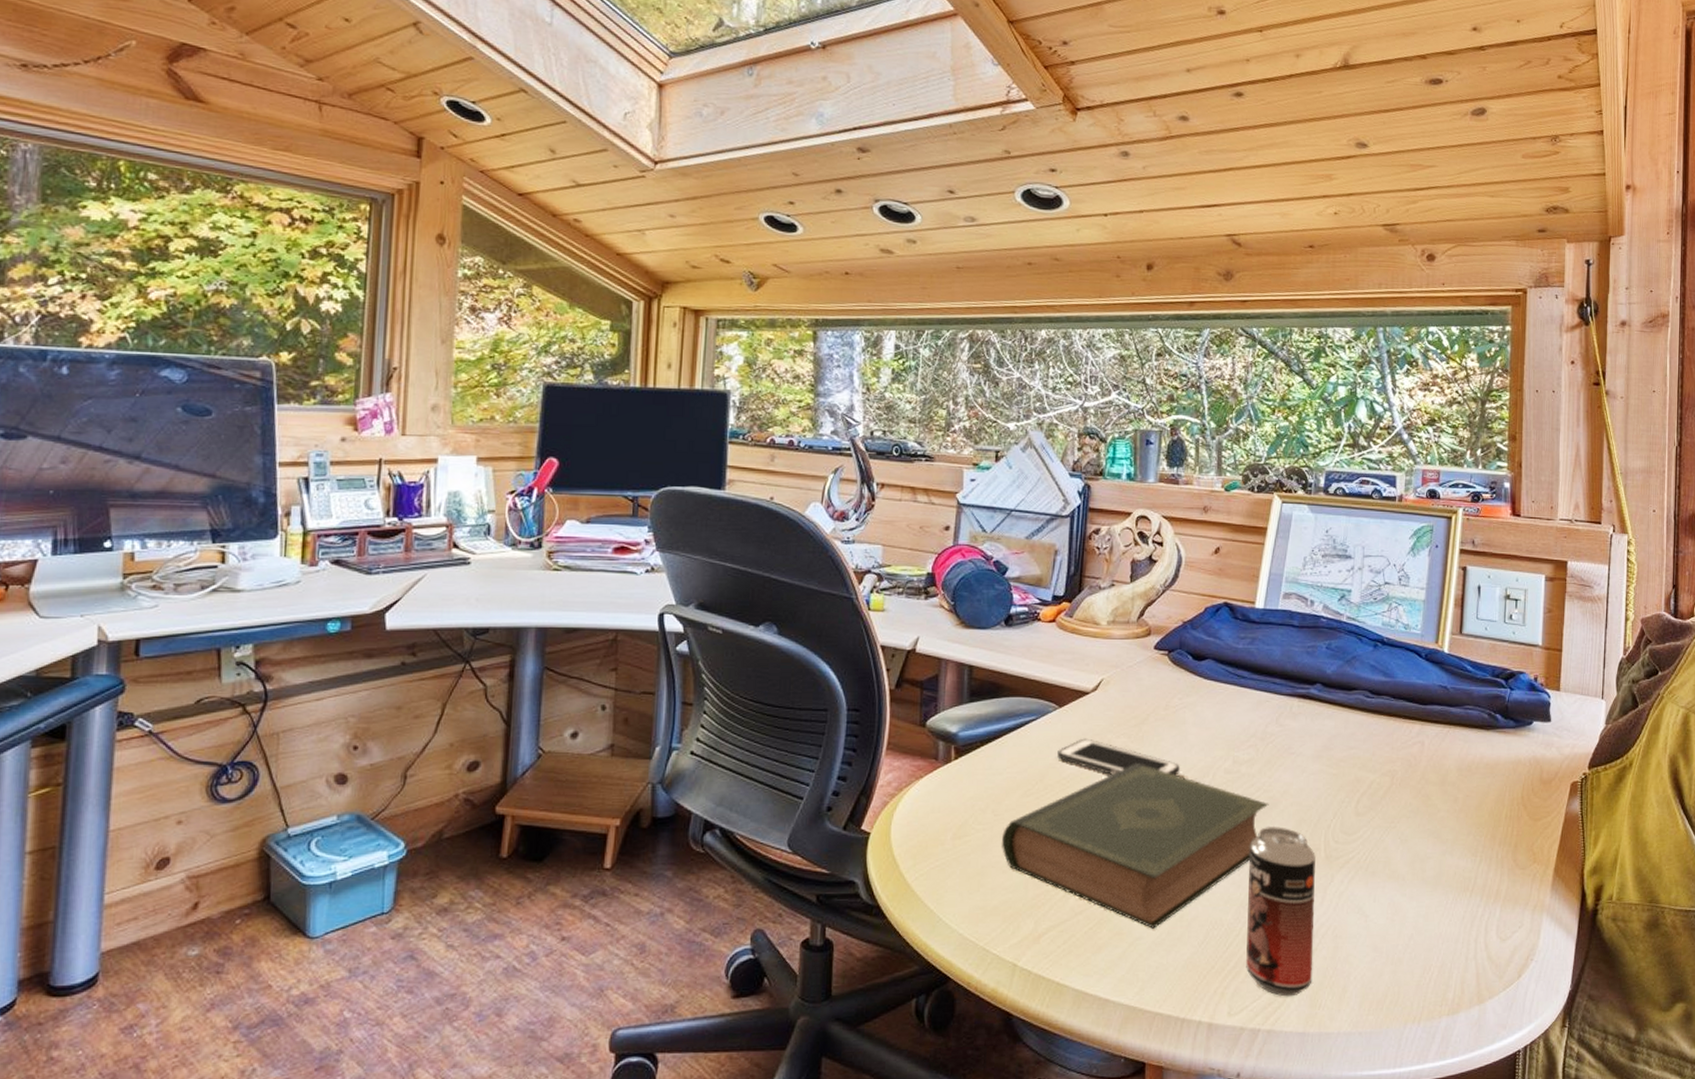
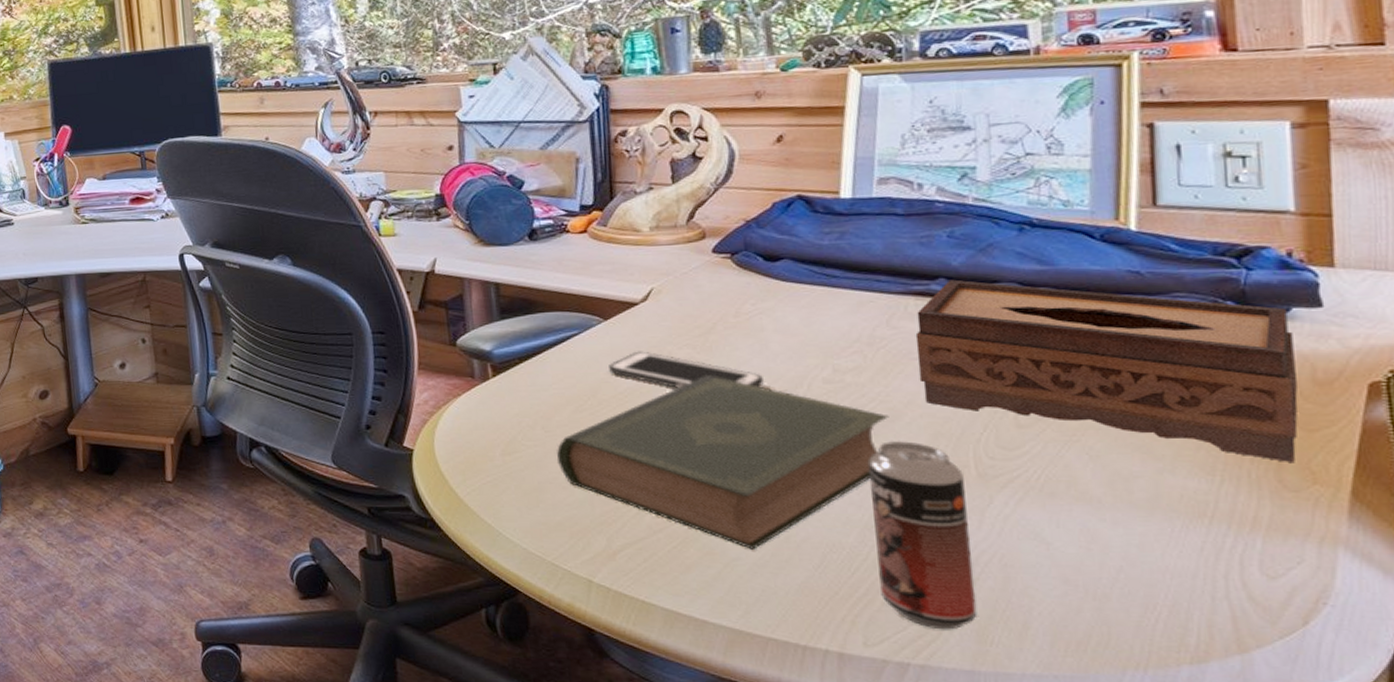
tissue box: none [1294,685,1532,846] -> present [915,279,1298,464]

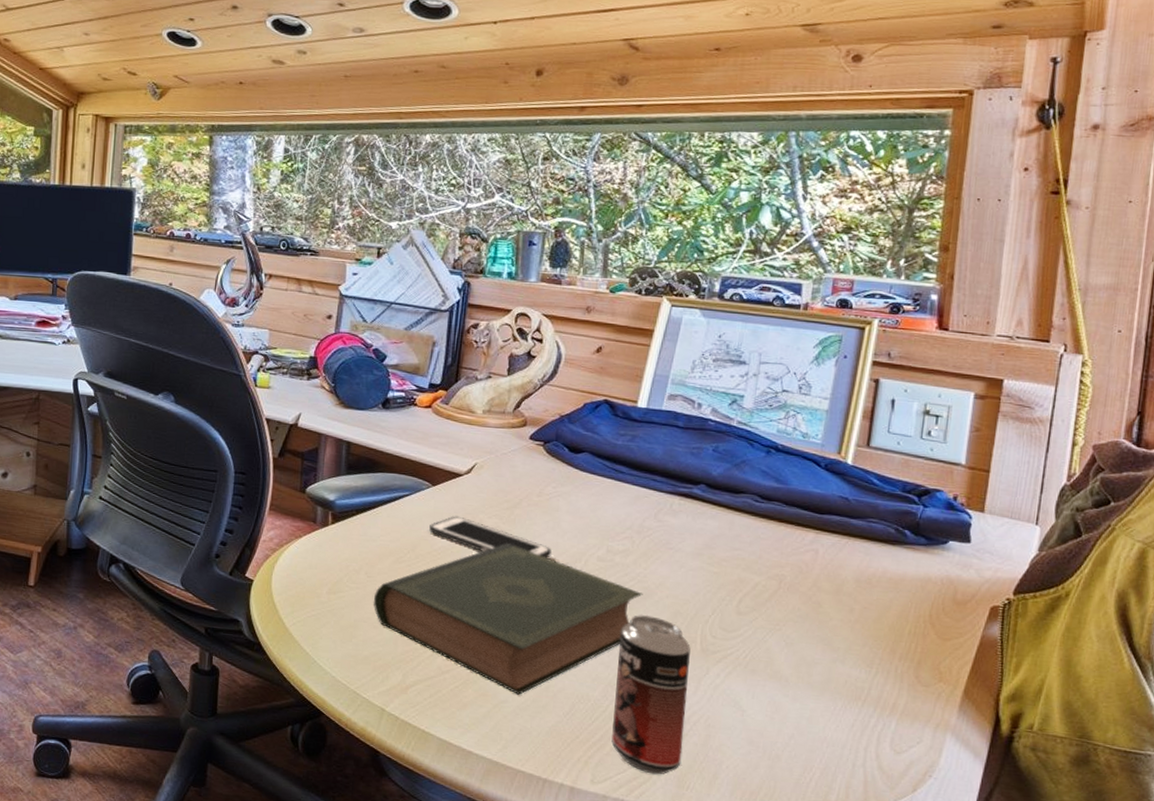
tissue box: present [915,279,1298,464] -> none [671,486,946,664]

